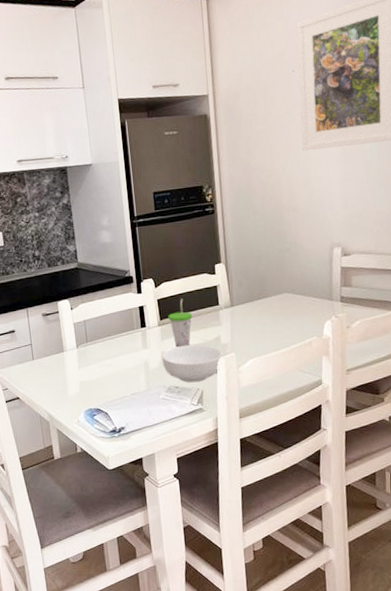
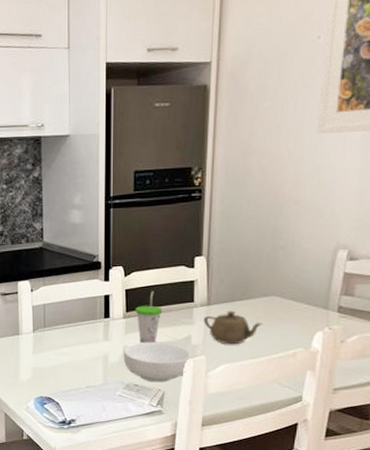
teapot: none [229,309,281,340] -> present [204,310,263,345]

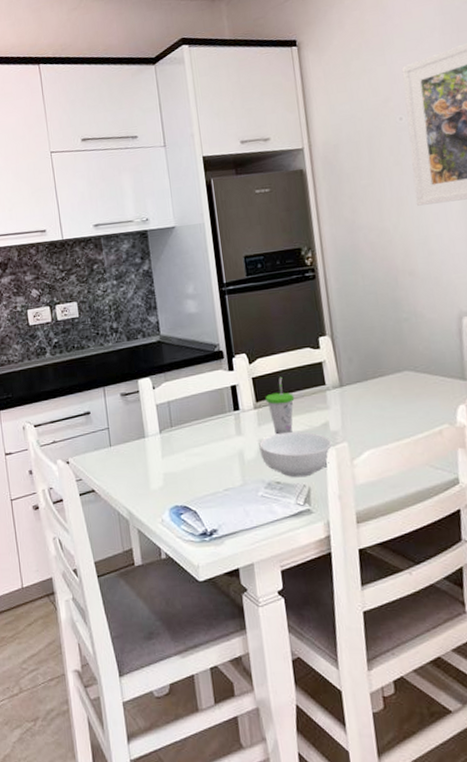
teapot: present [204,310,263,345] -> none [339,390,402,428]

